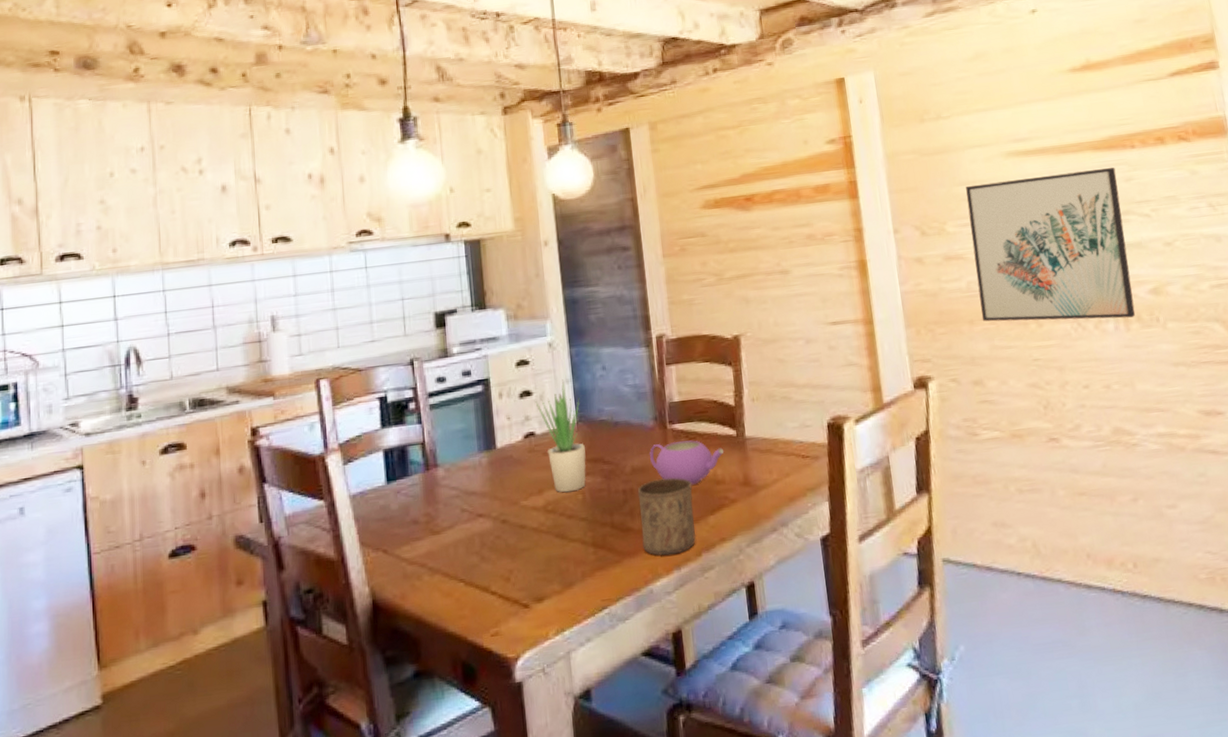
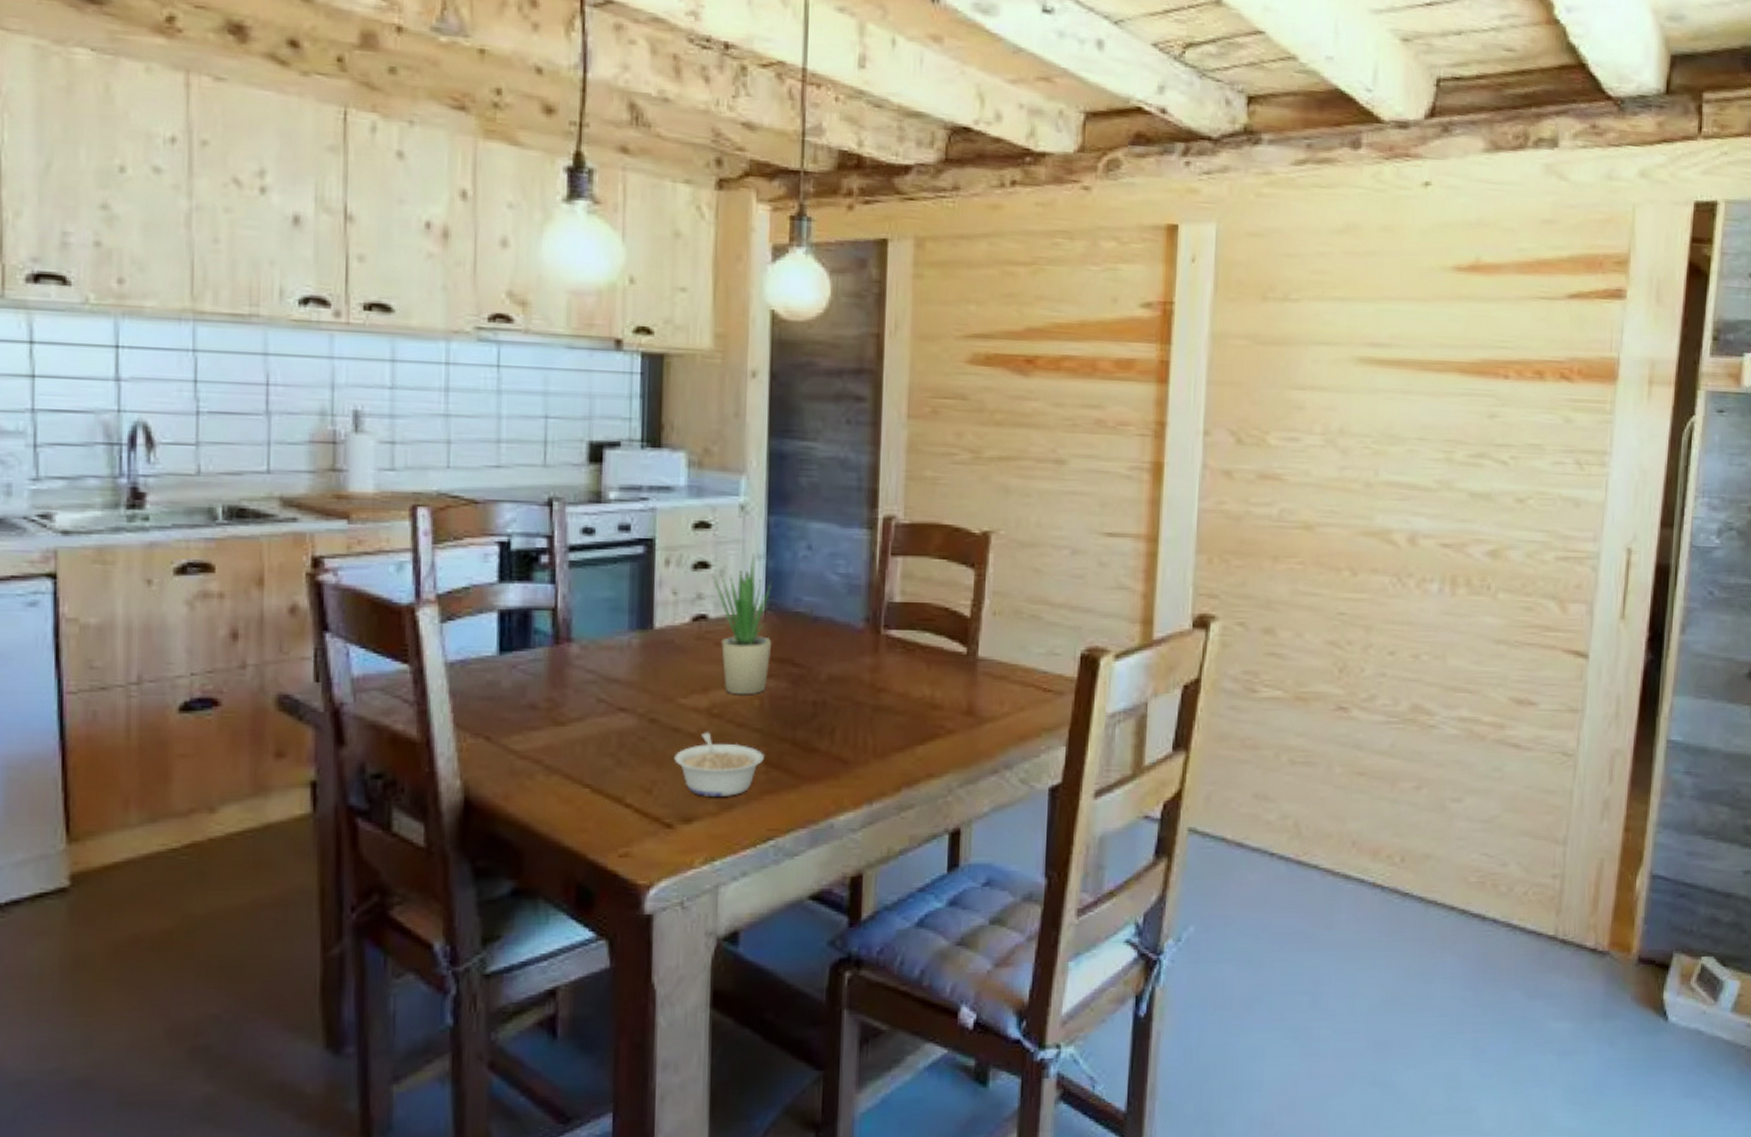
legume: none [523,525,592,578] -> present [674,732,764,796]
cup: present [637,477,696,556] -> none [829,694,902,786]
teapot: present [649,440,724,485] -> none [852,651,949,706]
wall art: present [966,167,1136,322] -> none [1288,391,1480,580]

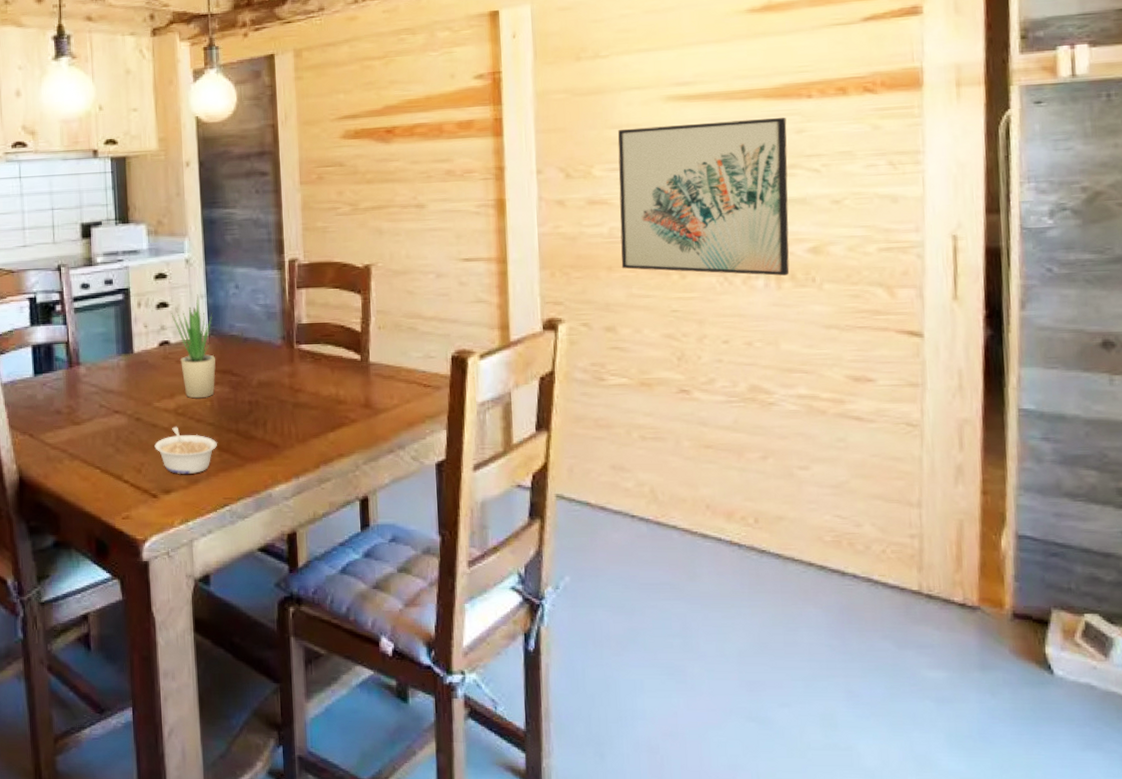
wall art: none [1288,391,1480,580] -> present [618,117,790,276]

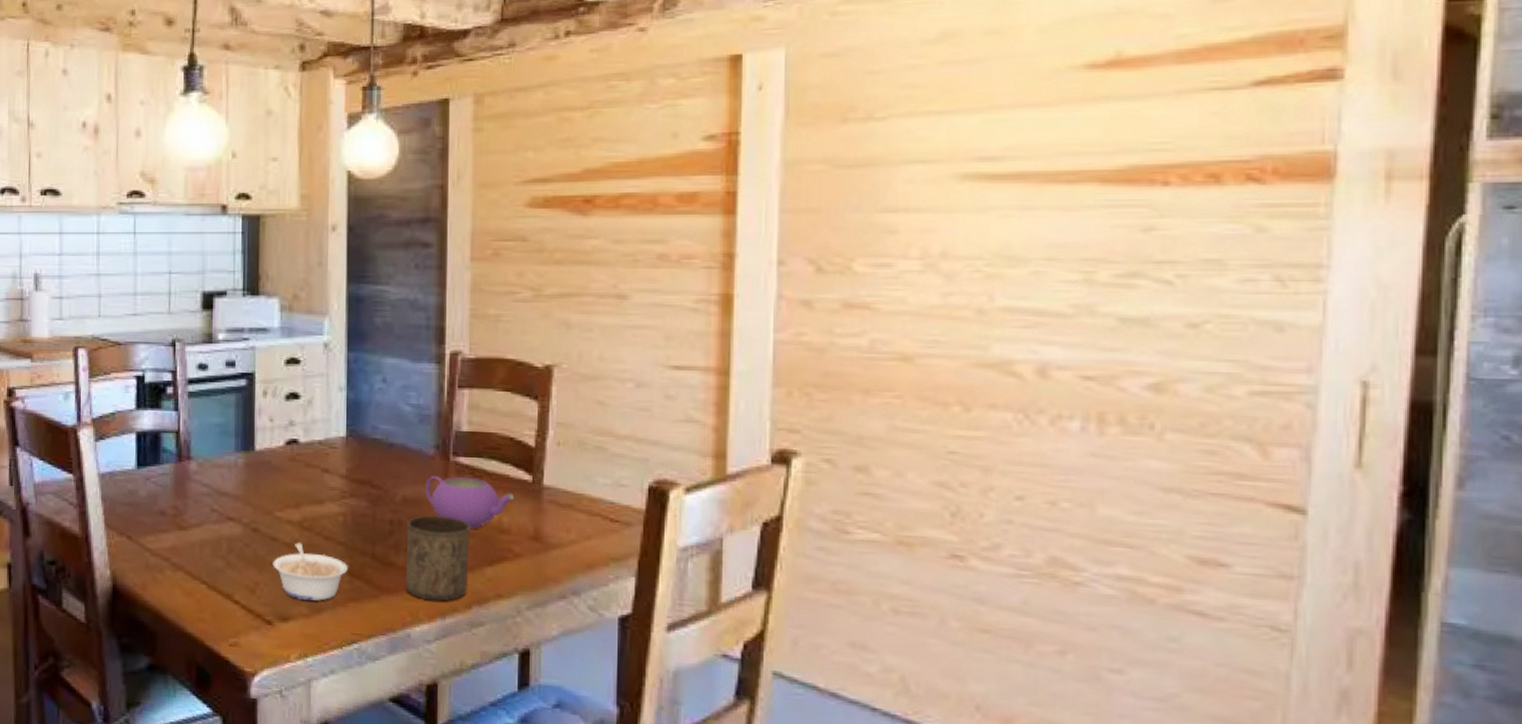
potted plant: present [171,294,216,399] -> none [302,386,353,512]
cup: none [262,394,316,464] -> present [405,515,471,602]
teapot: none [275,361,348,402] -> present [424,476,515,529]
wall art: present [618,117,790,276] -> none [883,209,1130,418]

